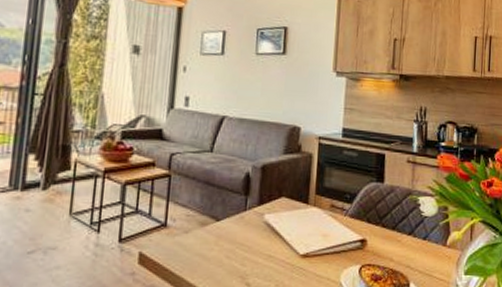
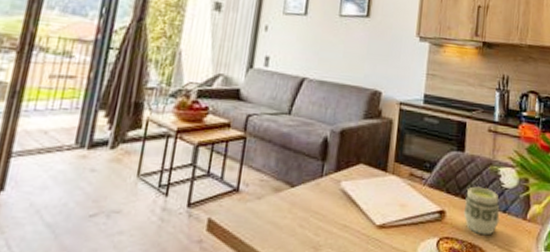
cup: none [384,215,420,262] -> present [463,186,500,236]

